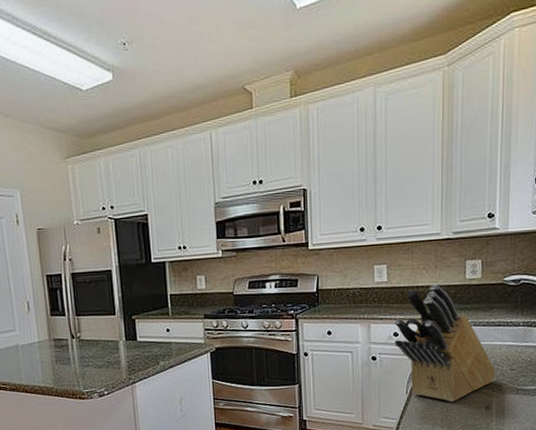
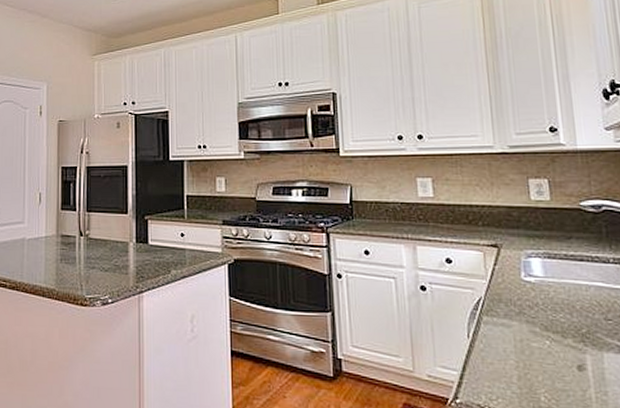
knife block: present [394,283,496,402] -> none [445,203,586,355]

